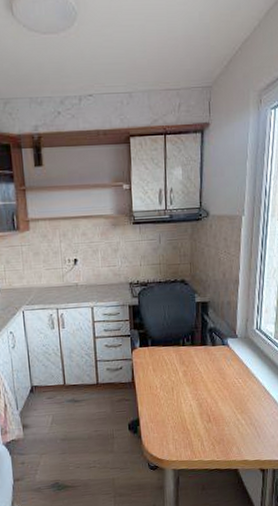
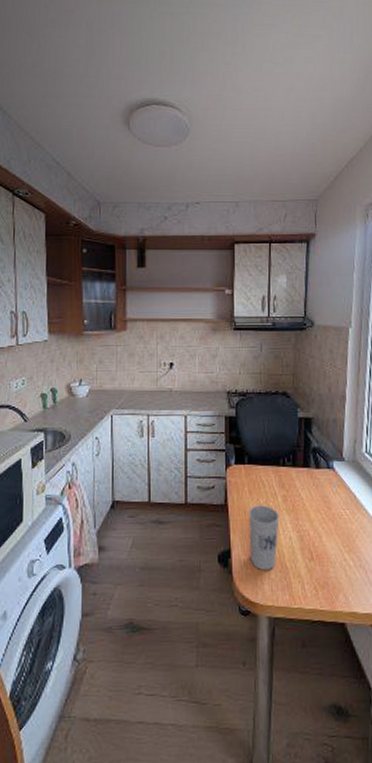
cup: none [153,380,181,434] -> present [248,505,280,571]

